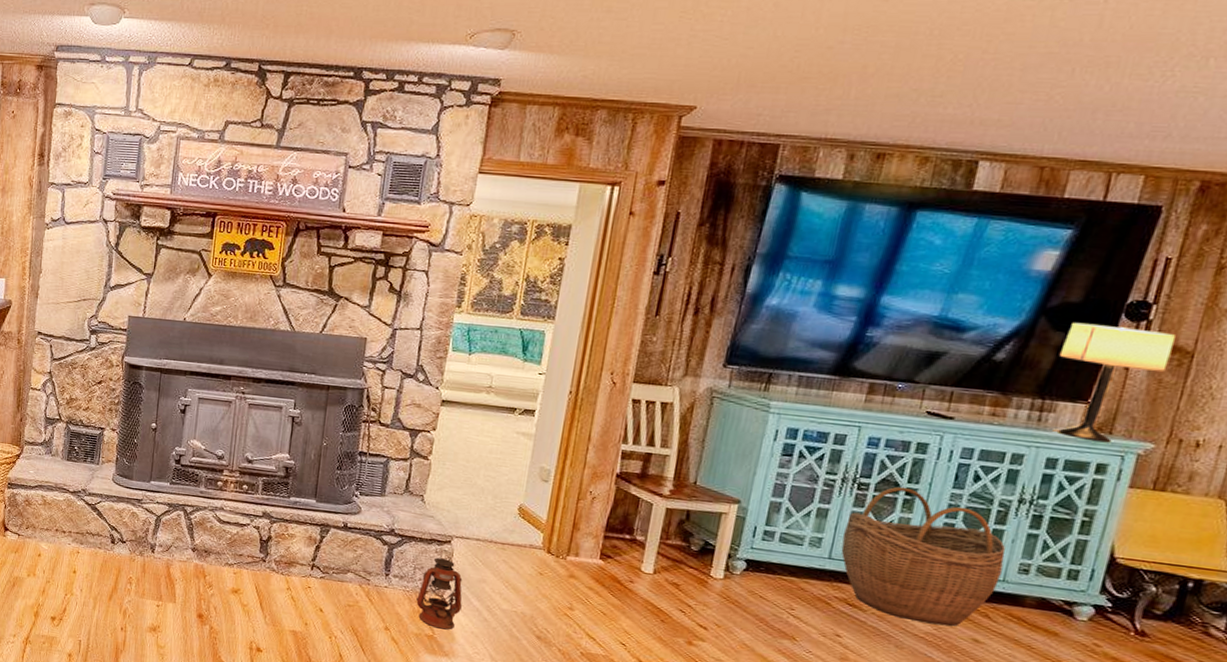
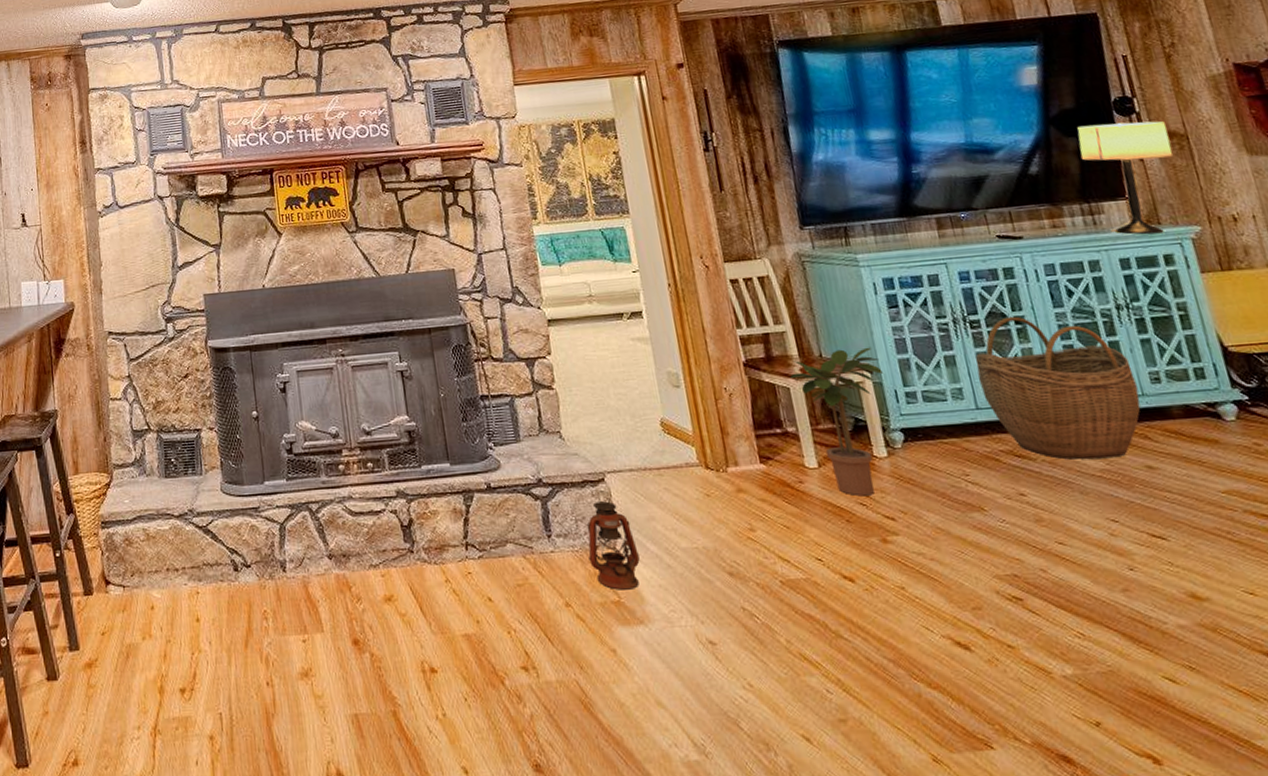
potted plant: none [658,481,752,606] -> present [790,347,883,497]

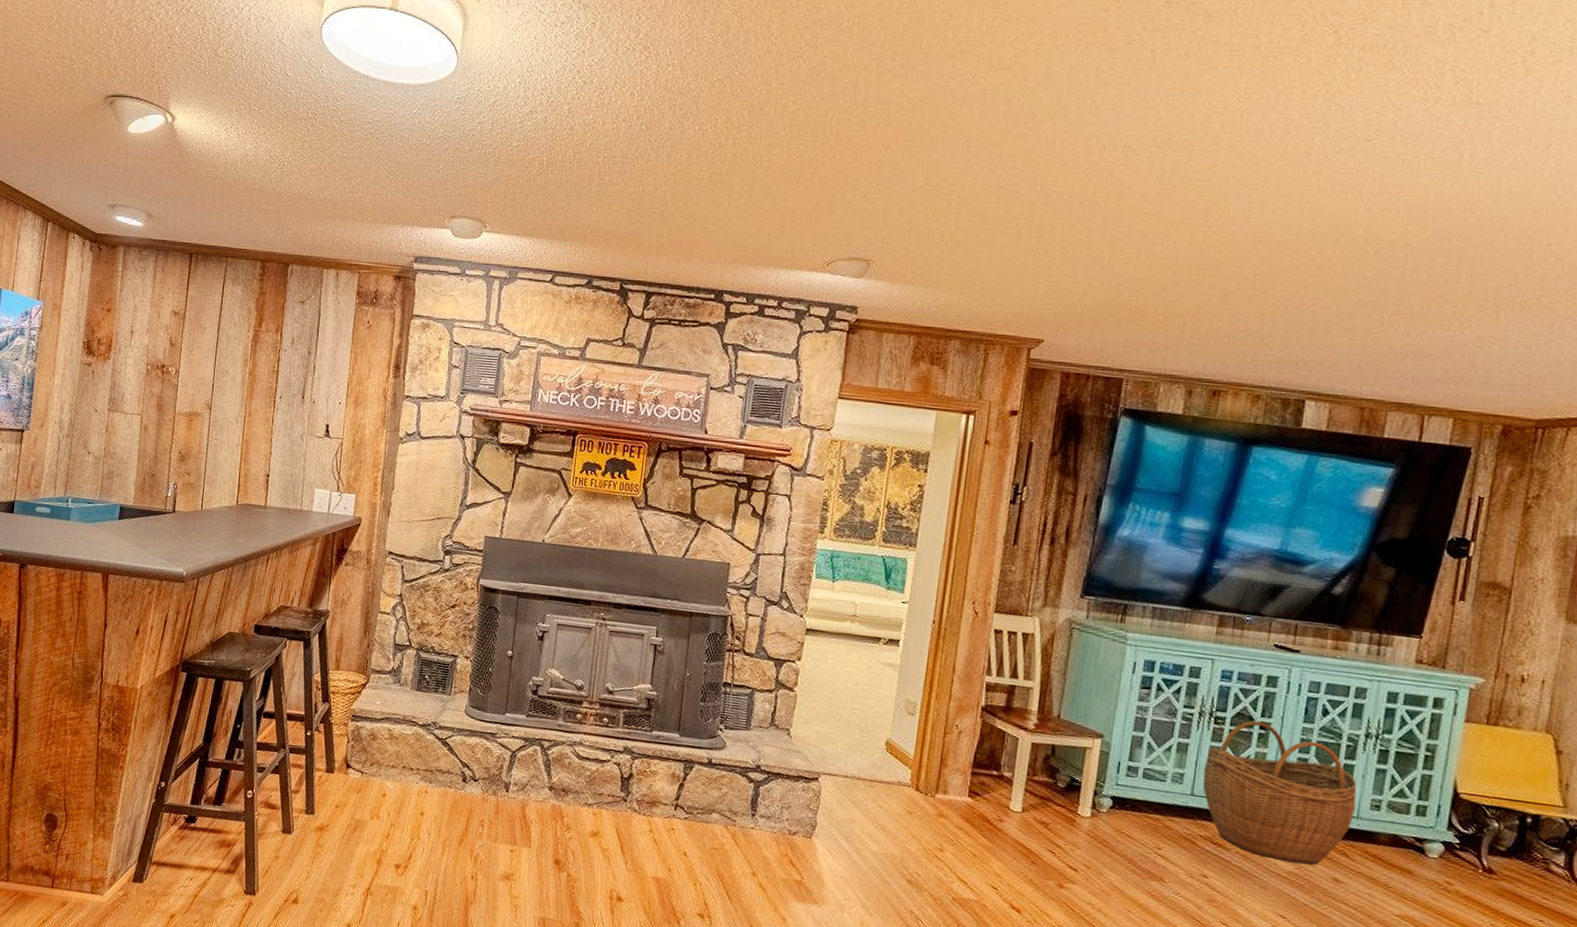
lantern: present [586,490,640,590] -> none [784,787,831,875]
potted plant: present [790,347,883,497] -> none [1023,714,1115,846]
table lamp: present [1077,121,1173,235] -> none [1391,557,1493,678]

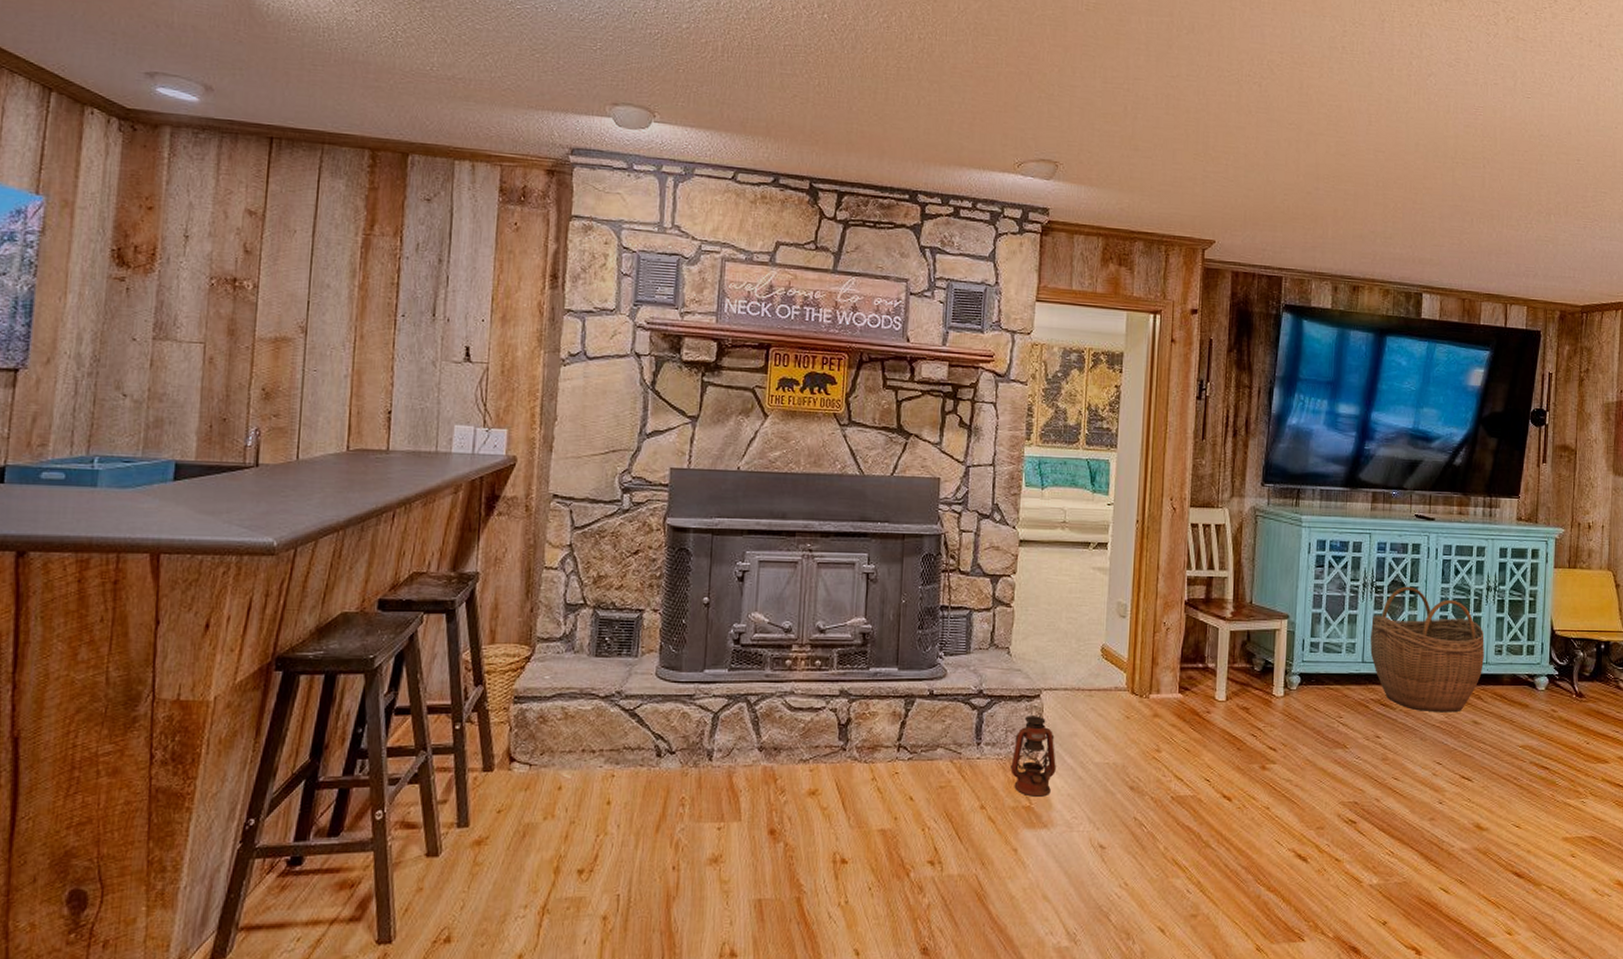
lantern: none [784,787,831,875] -> present [1010,706,1056,797]

